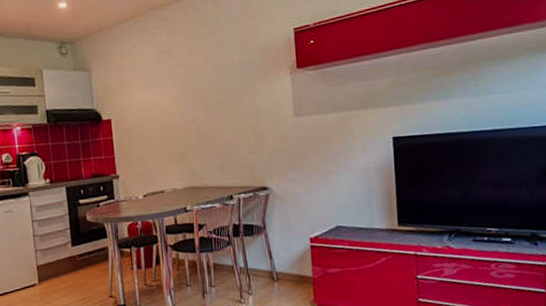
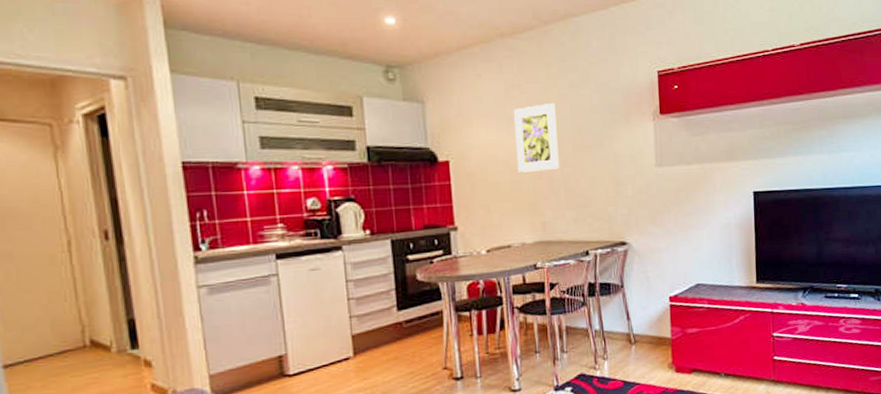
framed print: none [164,63,206,127] -> present [514,102,560,172]

